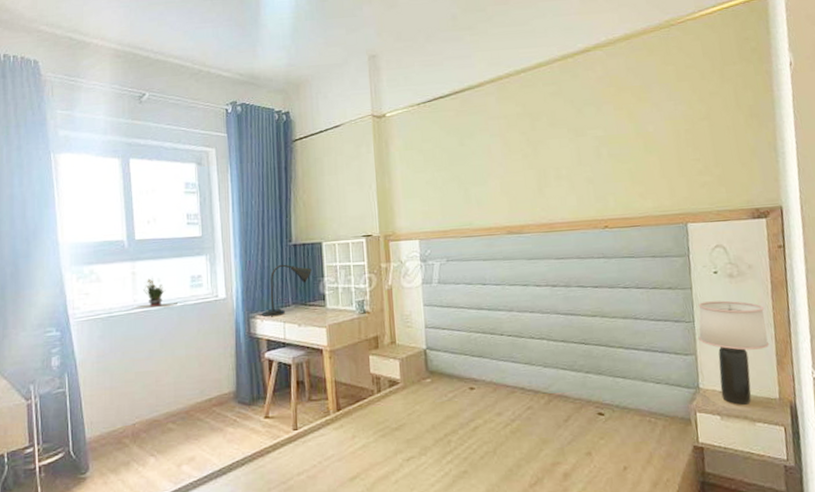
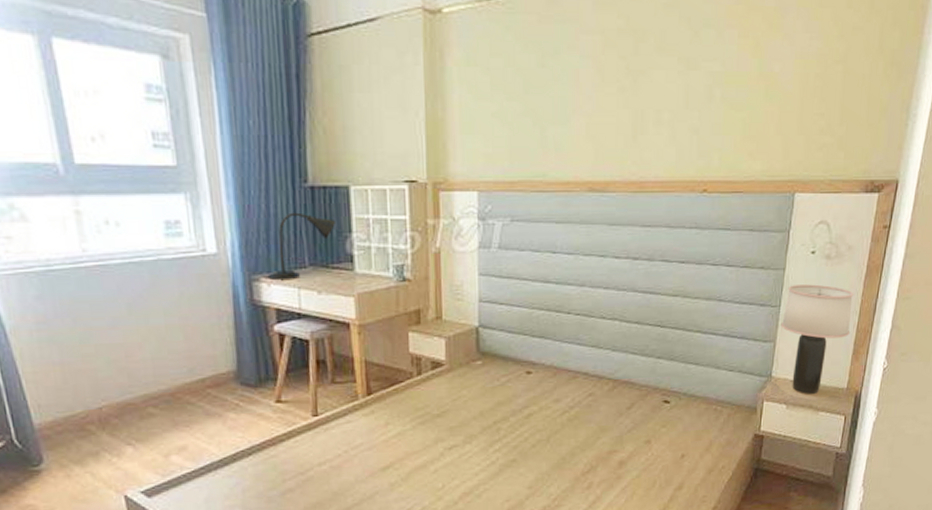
potted flower: present [131,278,178,310] -> none [80,221,148,263]

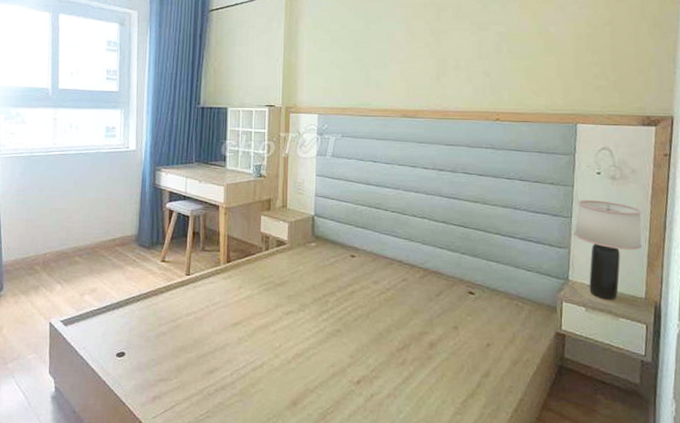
desk lamp: present [265,212,337,281] -> none [165,124,217,172]

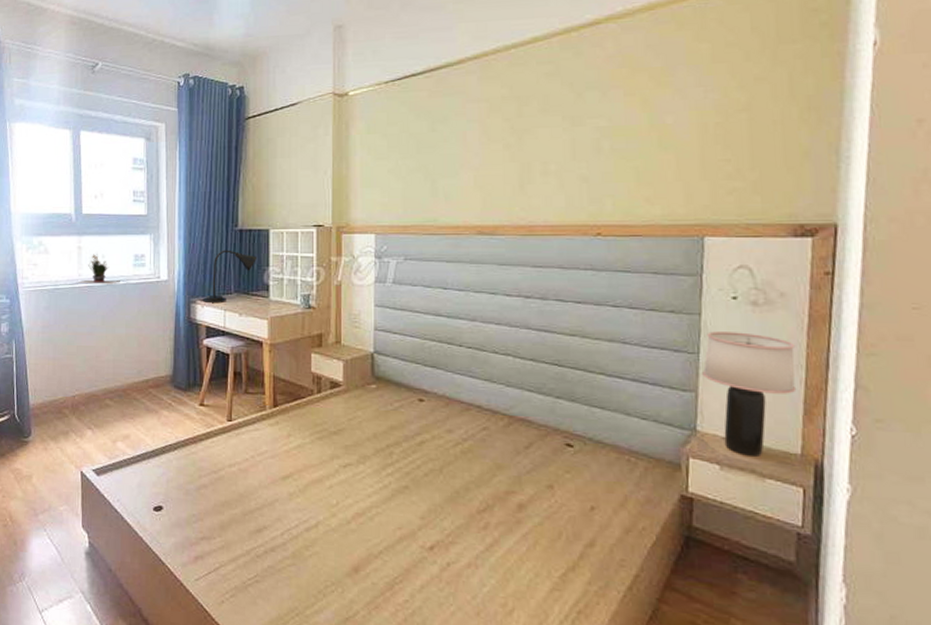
potted flower: none [51,125,92,153] -> present [76,254,120,284]
desk lamp: none [165,124,217,172] -> present [201,250,258,304]

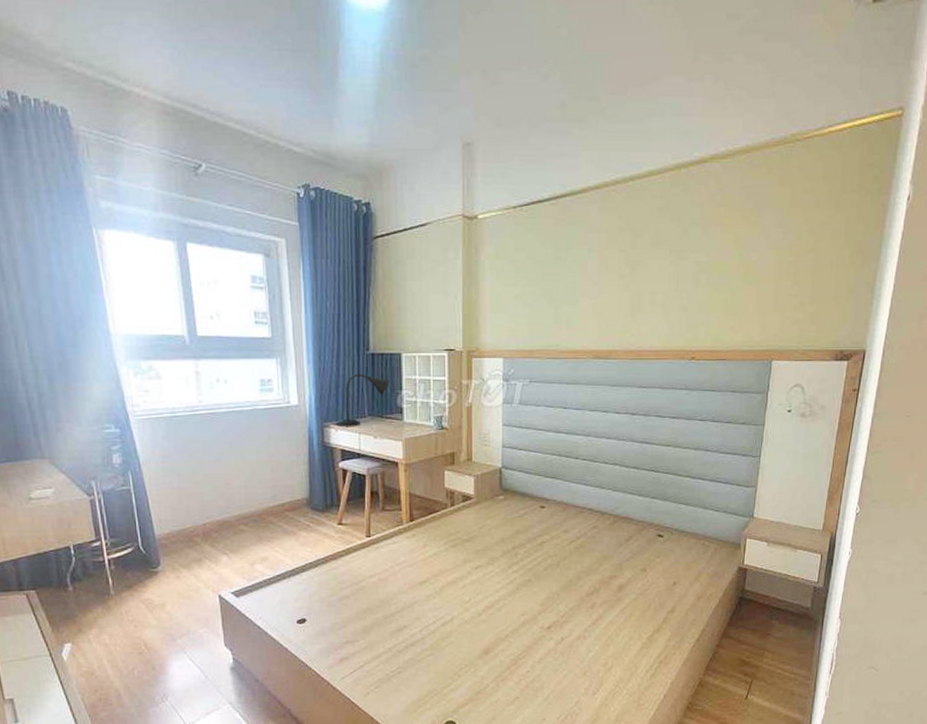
potted flower: present [76,254,120,284] -> none [196,379,247,411]
table lamp: present [702,331,797,458] -> none [761,438,826,535]

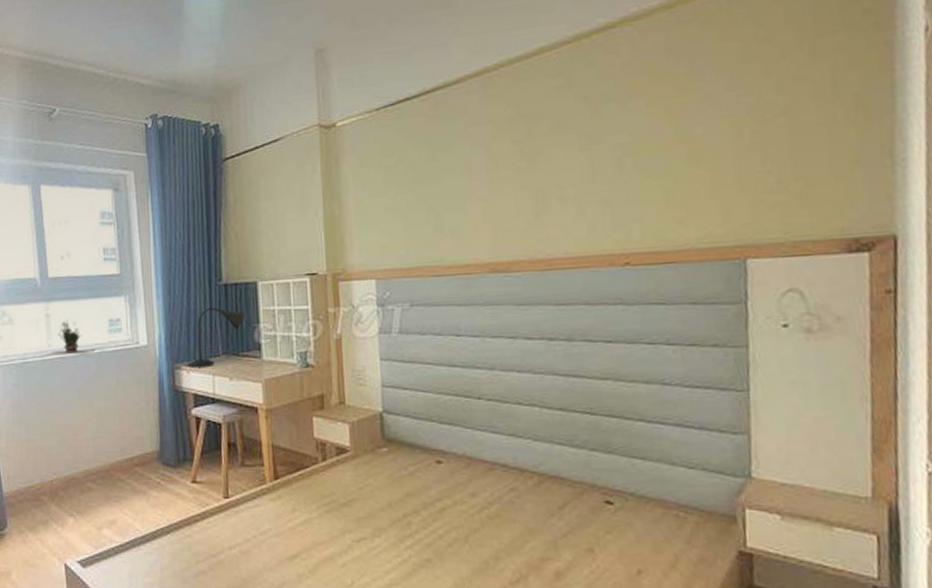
potted flower: none [196,379,247,411] -> present [46,321,95,356]

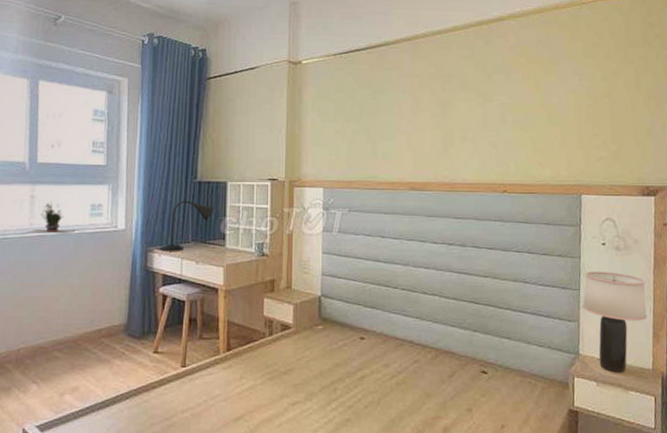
table lamp: none [753,363,863,504] -> present [582,271,648,374]

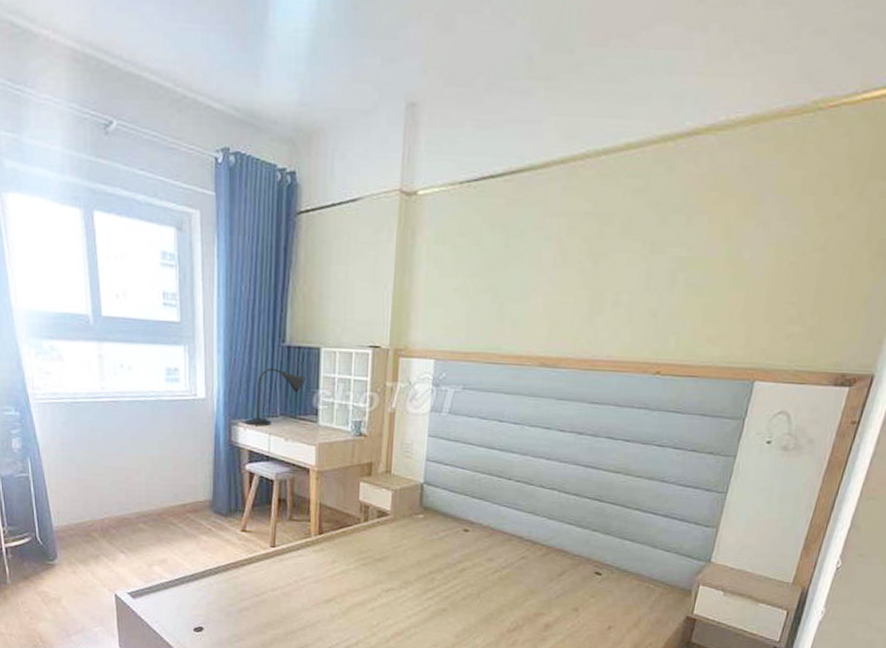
potted flower: present [27,203,75,234] -> none [98,364,151,400]
table lamp: present [582,271,648,374] -> none [725,473,810,586]

